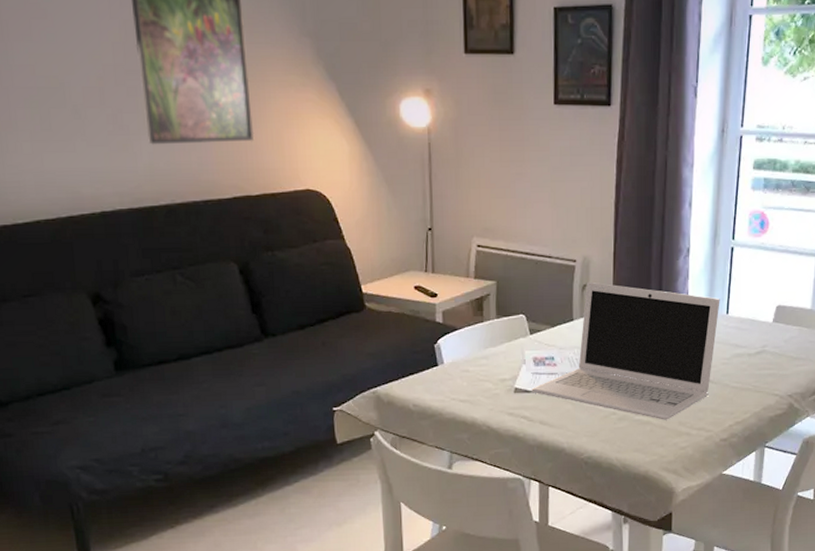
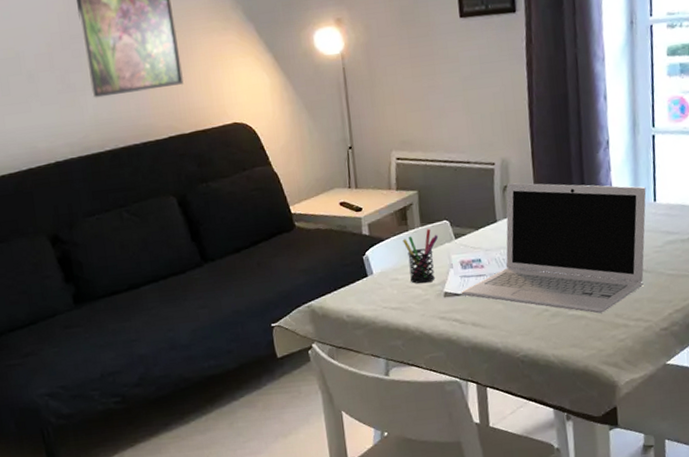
pen holder: none [477,321,514,378] -> present [403,228,439,284]

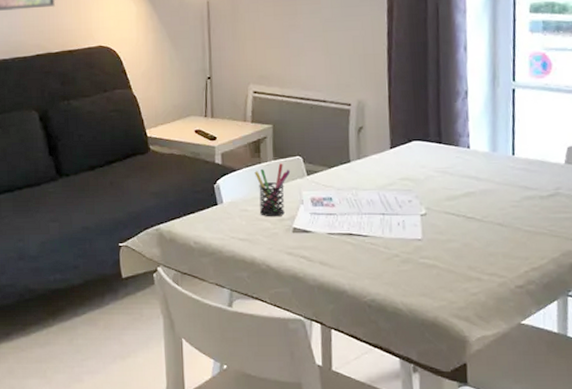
laptop: present [461,182,647,314] -> none [310,124,505,264]

